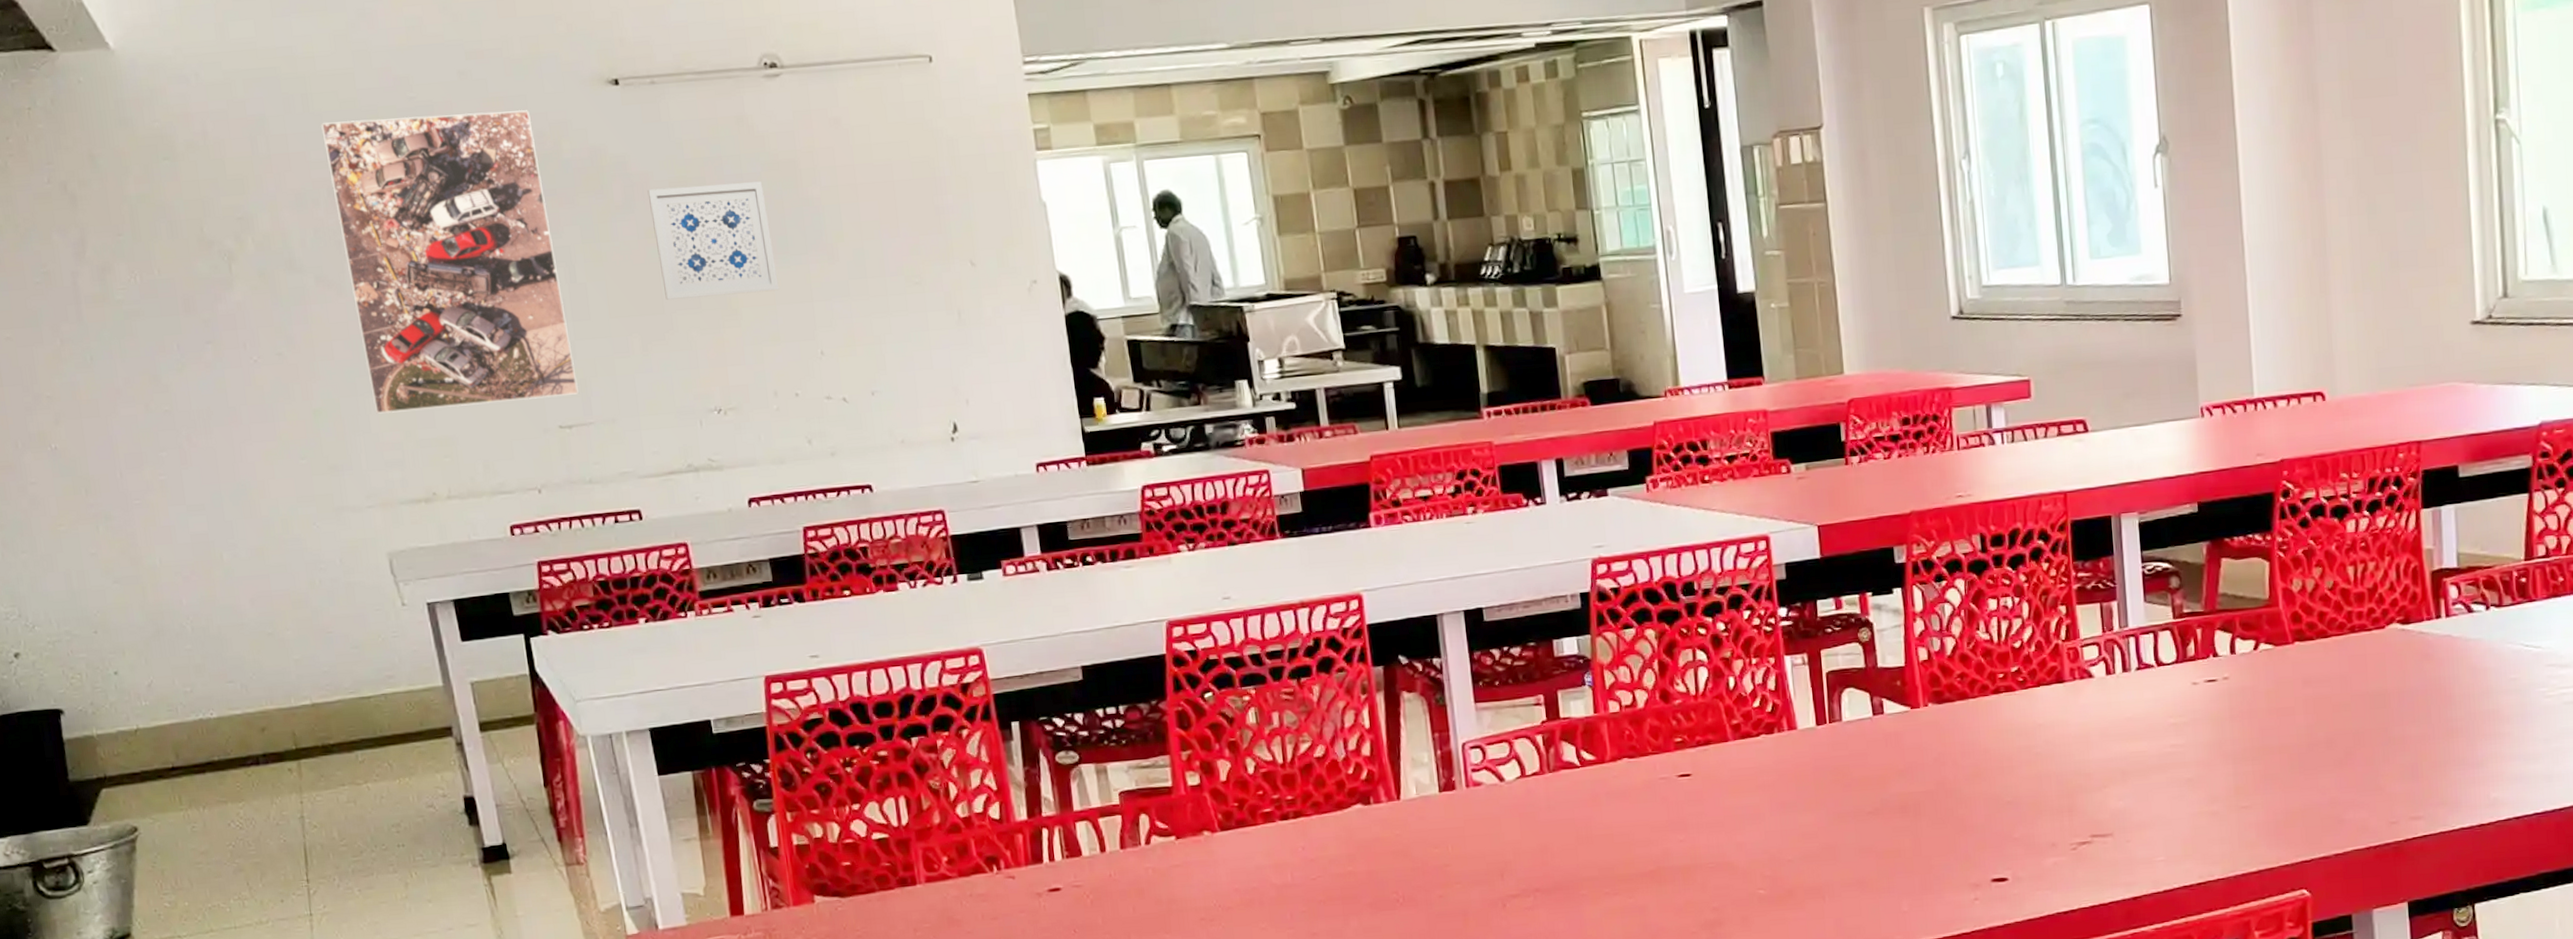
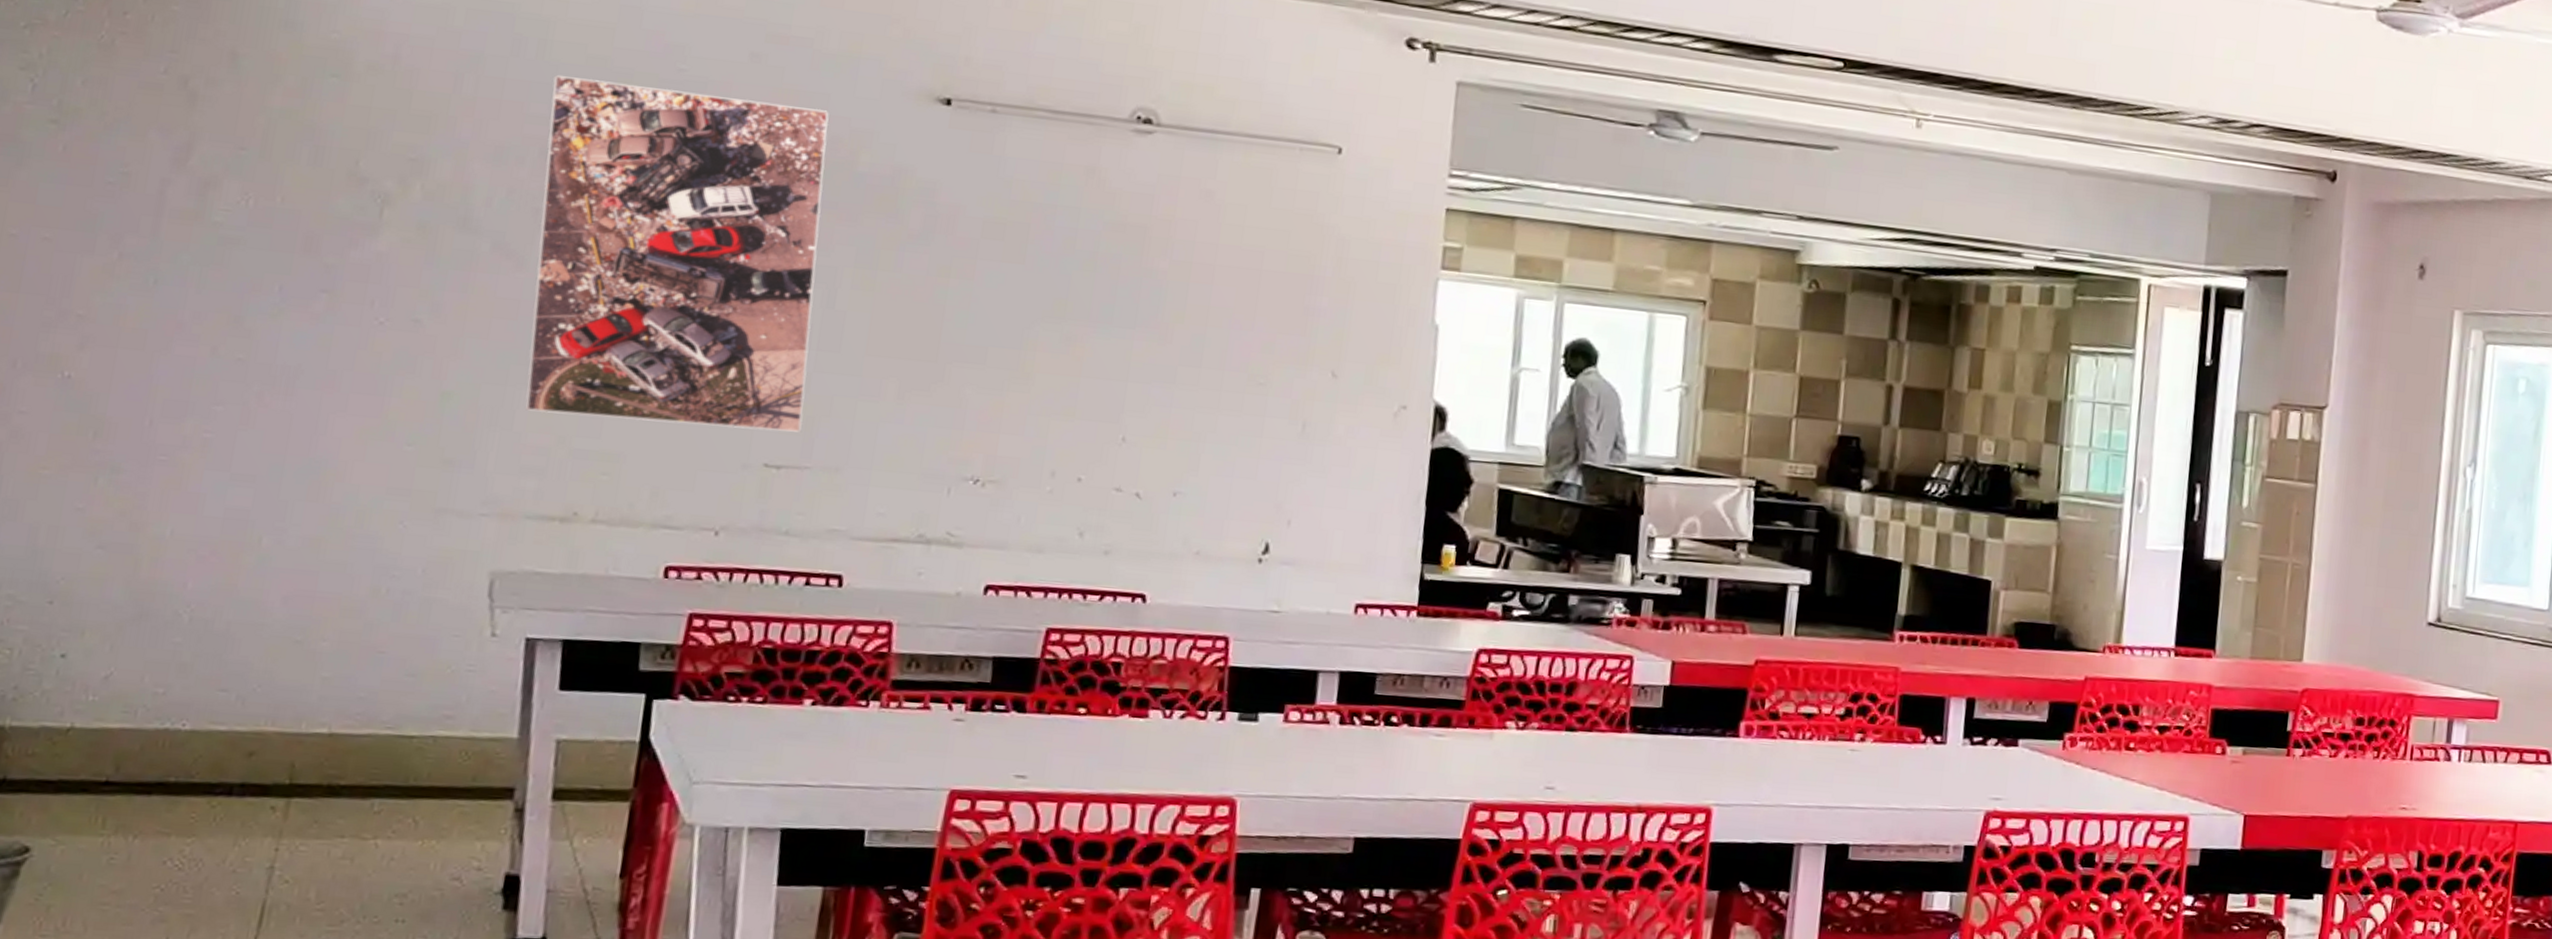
wall art: present [647,181,779,300] -> none [943,224,1100,362]

